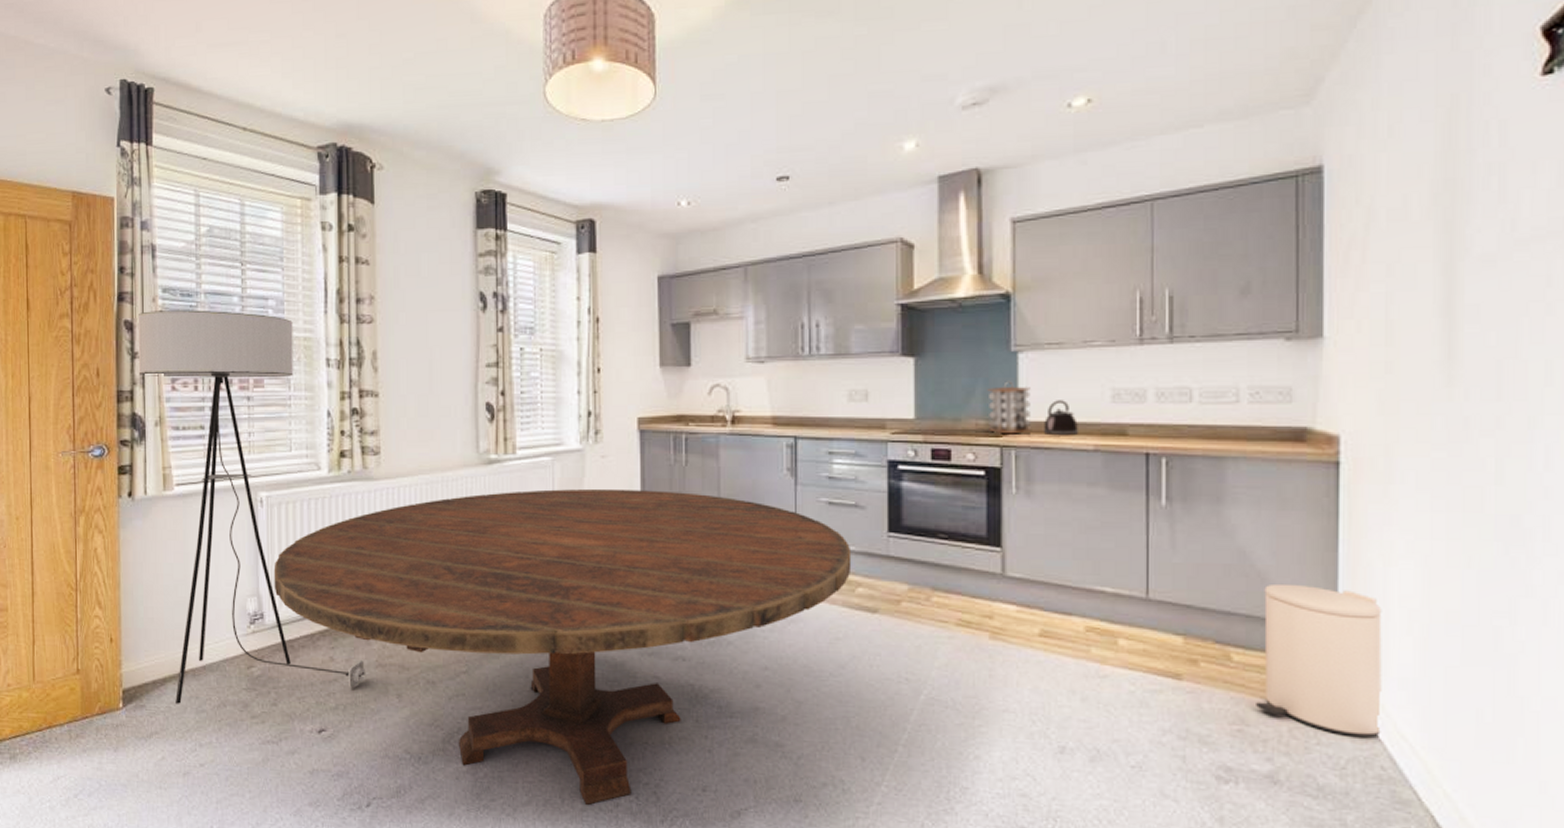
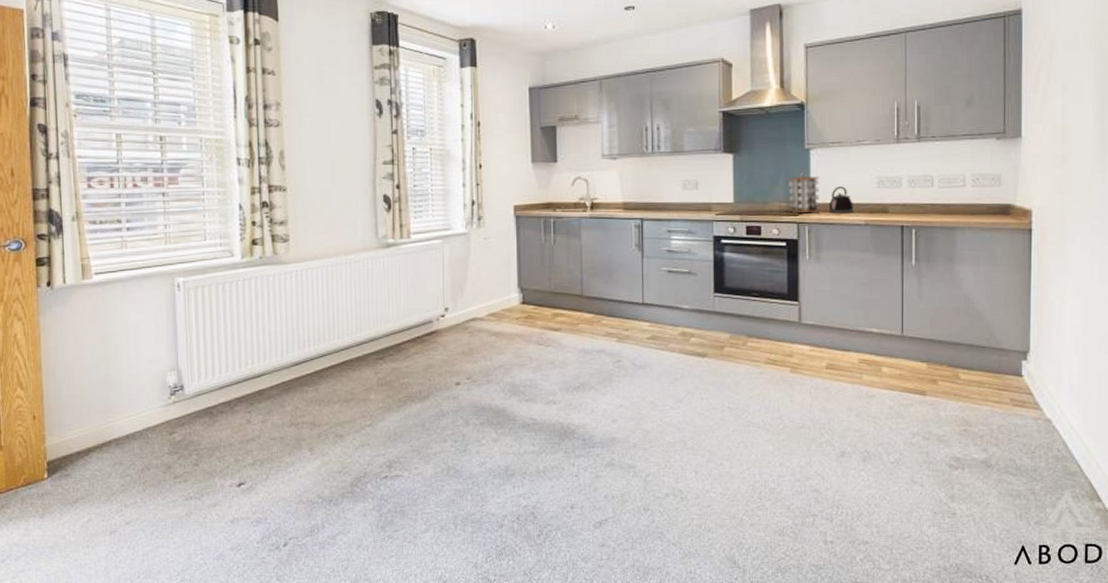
floor lamp: present [137,310,369,704] -> none [51,114,283,471]
dining table: present [273,488,852,805] -> none [192,265,687,528]
pedal bin: present [1256,583,1382,739] -> none [976,320,1059,430]

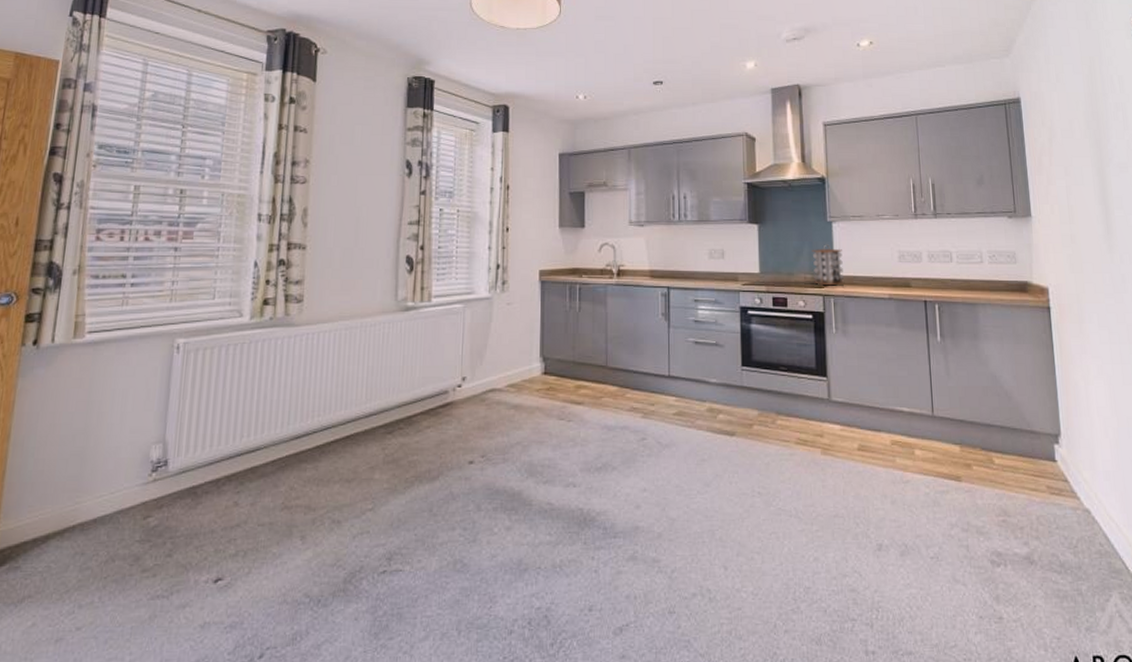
kettle: present [828,186,854,214] -> none [852,259,878,287]

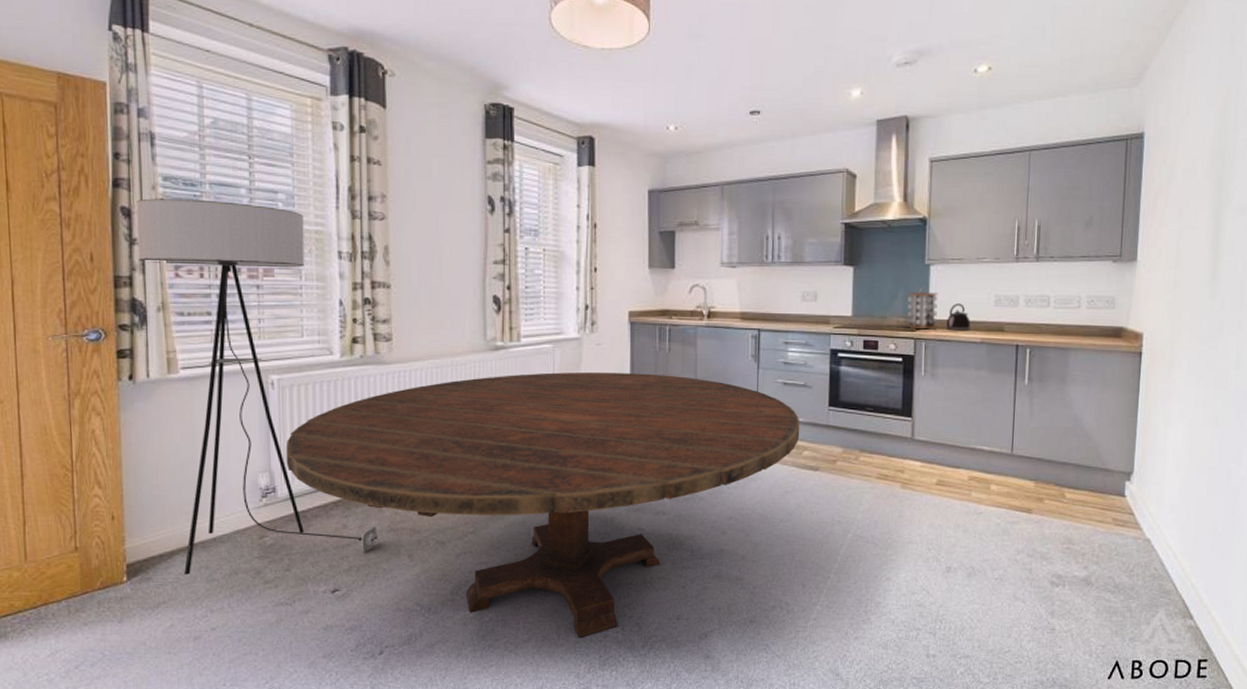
floor lamp: none [57,165,274,562] -> present [135,198,382,575]
dining table: none [182,332,714,634] -> present [286,371,800,638]
kettle: none [852,259,878,287] -> present [945,303,971,331]

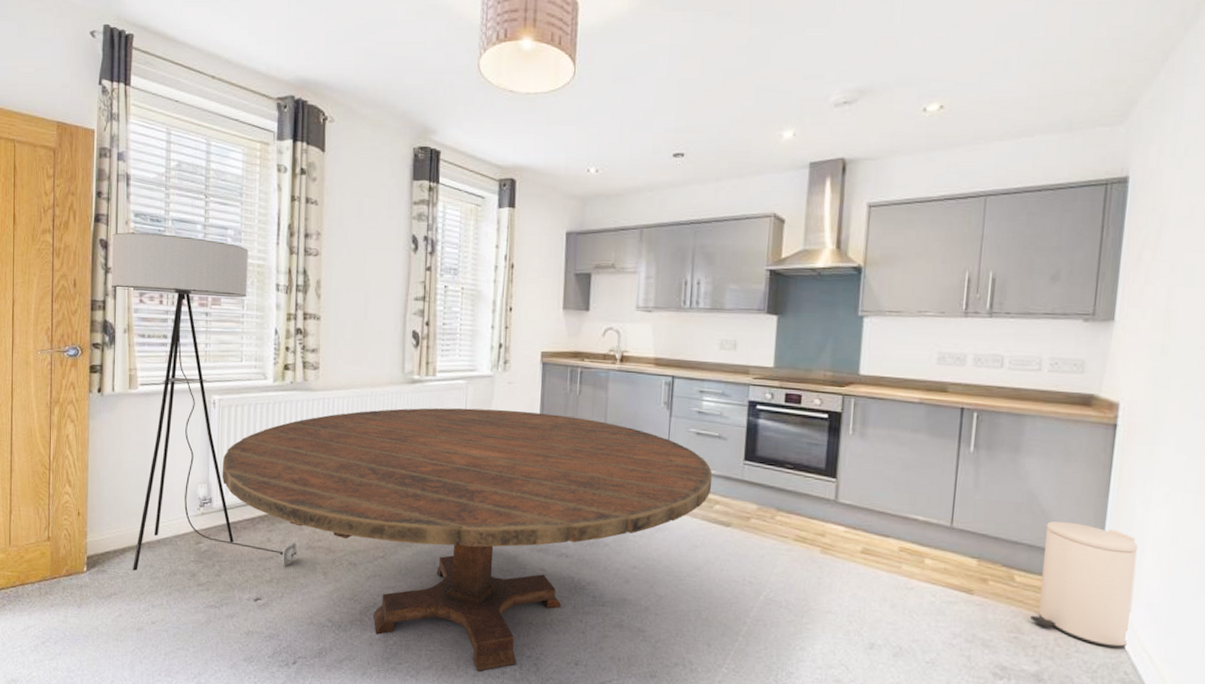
spice rack: present [907,287,938,330] -> none [834,340,872,386]
kettle: present [945,303,971,331] -> none [878,359,909,390]
pedal bin: none [1079,441,1162,549] -> present [1030,520,1139,649]

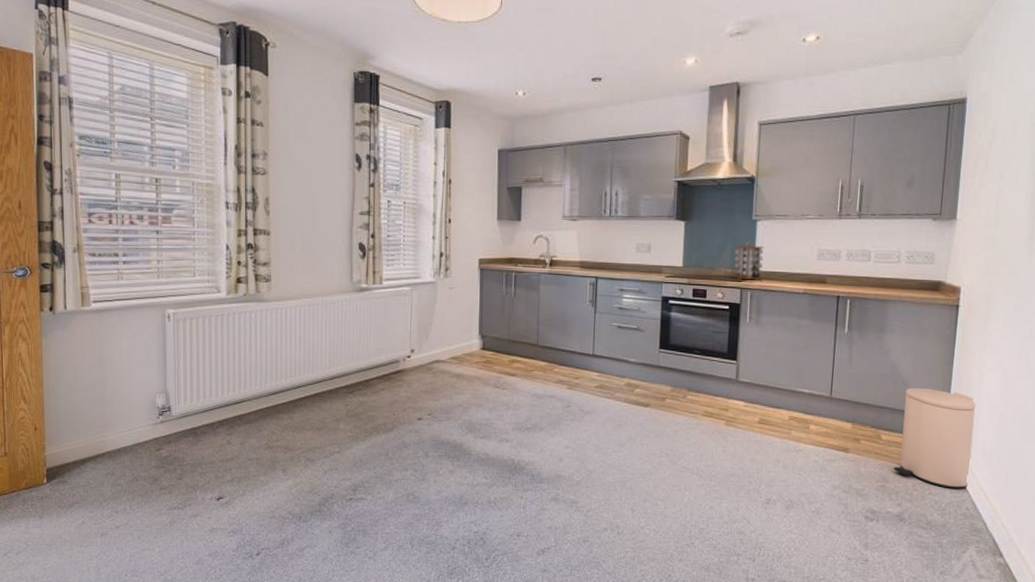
floor lamp: present [111,232,300,571] -> none [56,154,260,480]
dining table: present [222,407,713,672] -> none [179,312,633,549]
spice rack: none [834,340,872,386] -> present [734,241,764,280]

